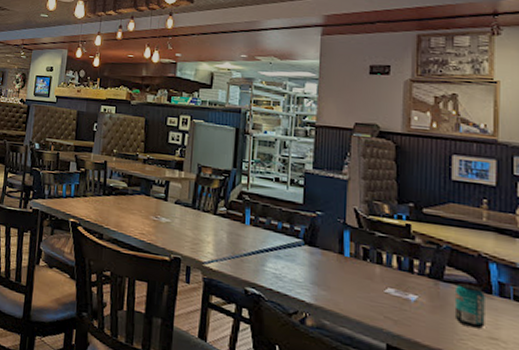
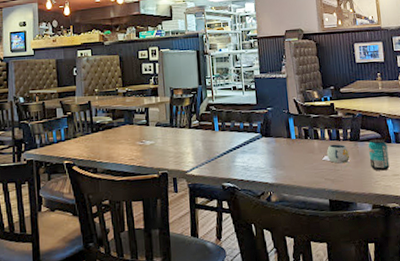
mug: none [391,275,426,304] -> present [326,144,350,164]

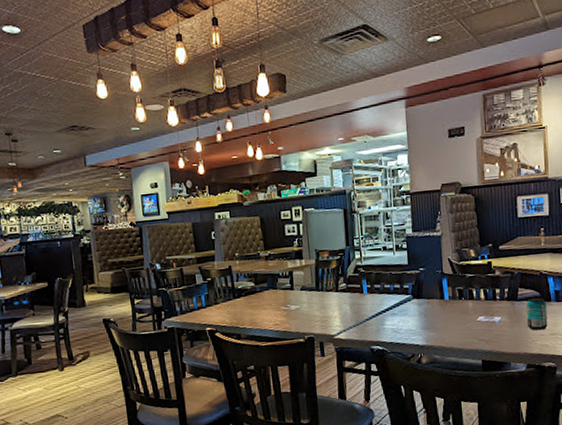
mug: present [326,144,350,164] -> none [481,304,506,324]

